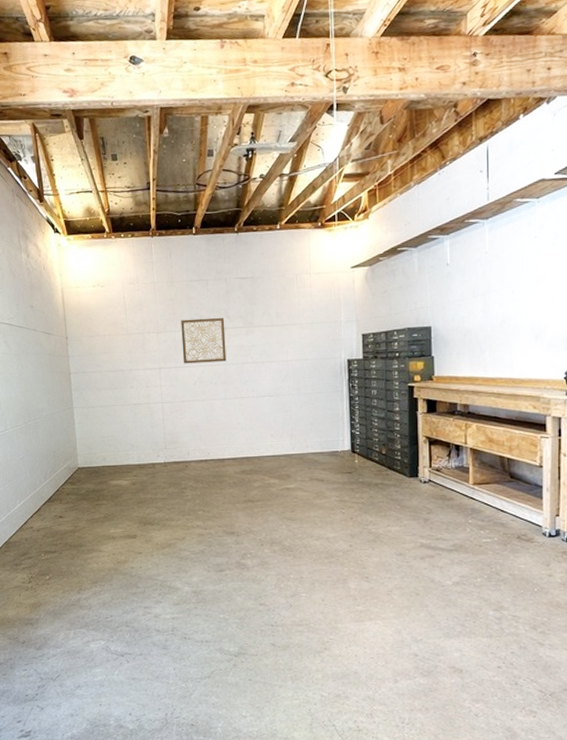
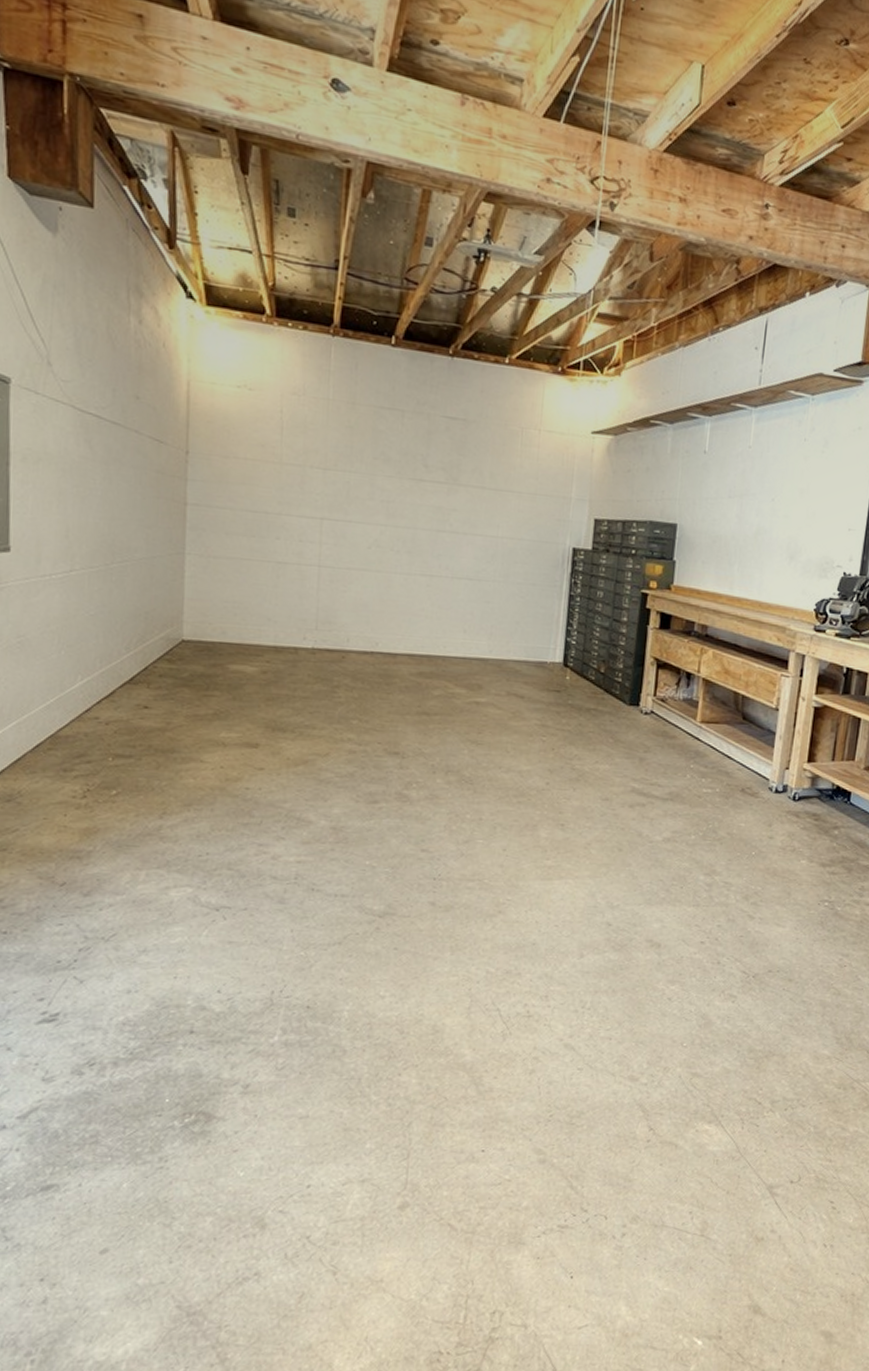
wall art: present [181,317,227,364] -> none [356,457,421,525]

